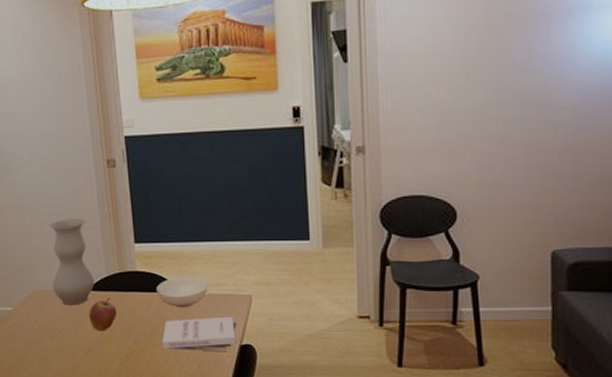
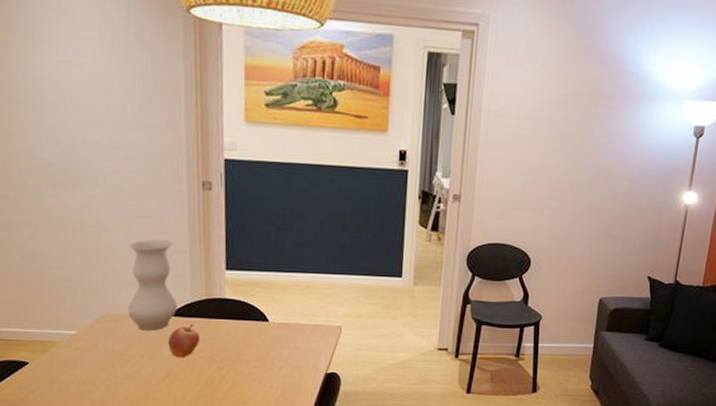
bowl: present [157,276,208,308] -> none [245,305,300,337]
books: present [161,316,238,352] -> none [245,346,325,380]

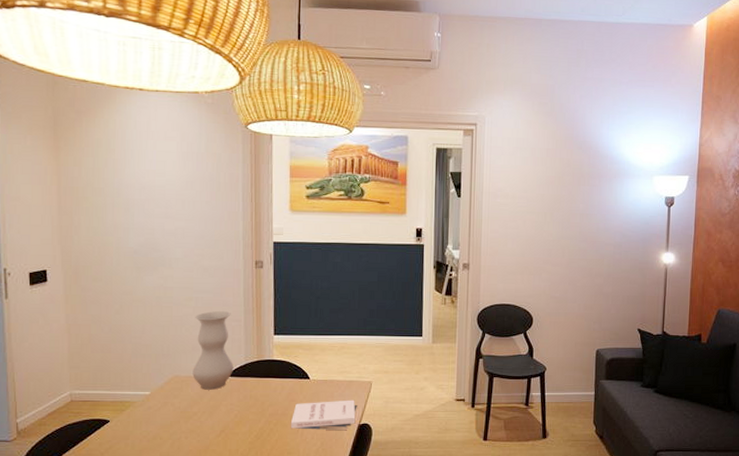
fruit: present [168,324,200,358] -> none [225,383,252,414]
books: none [245,346,325,380] -> present [290,400,358,431]

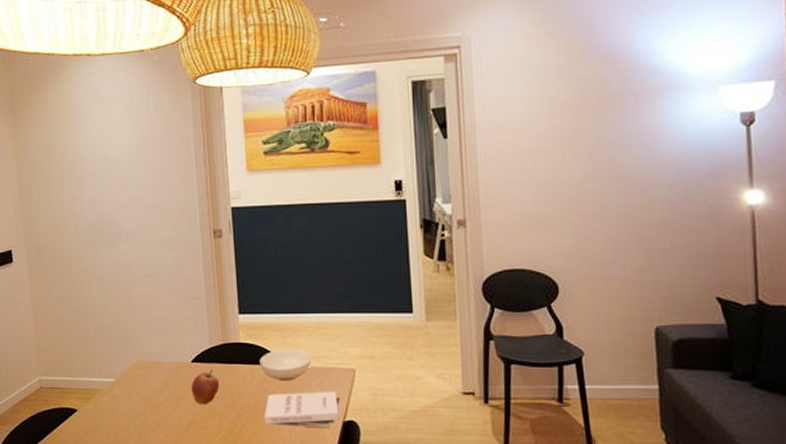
vase: present [192,311,233,390] -> none [155,288,198,377]
fruit: none [225,383,252,414] -> present [191,370,220,405]
bowl: none [290,364,336,393] -> present [260,348,312,382]

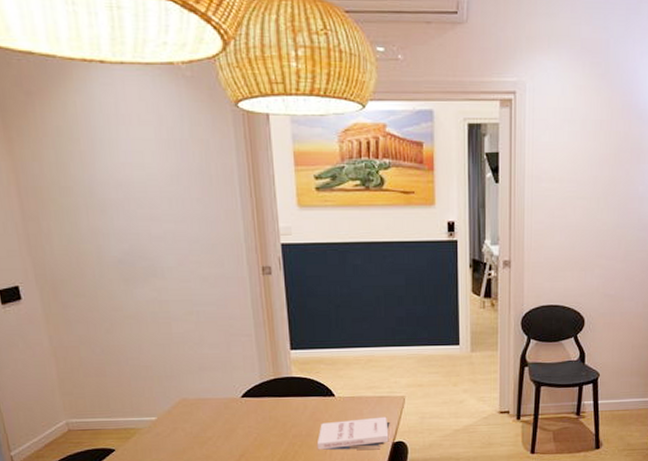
fruit: present [191,370,220,405] -> none [241,403,272,437]
bowl: present [260,348,312,382] -> none [312,380,364,411]

